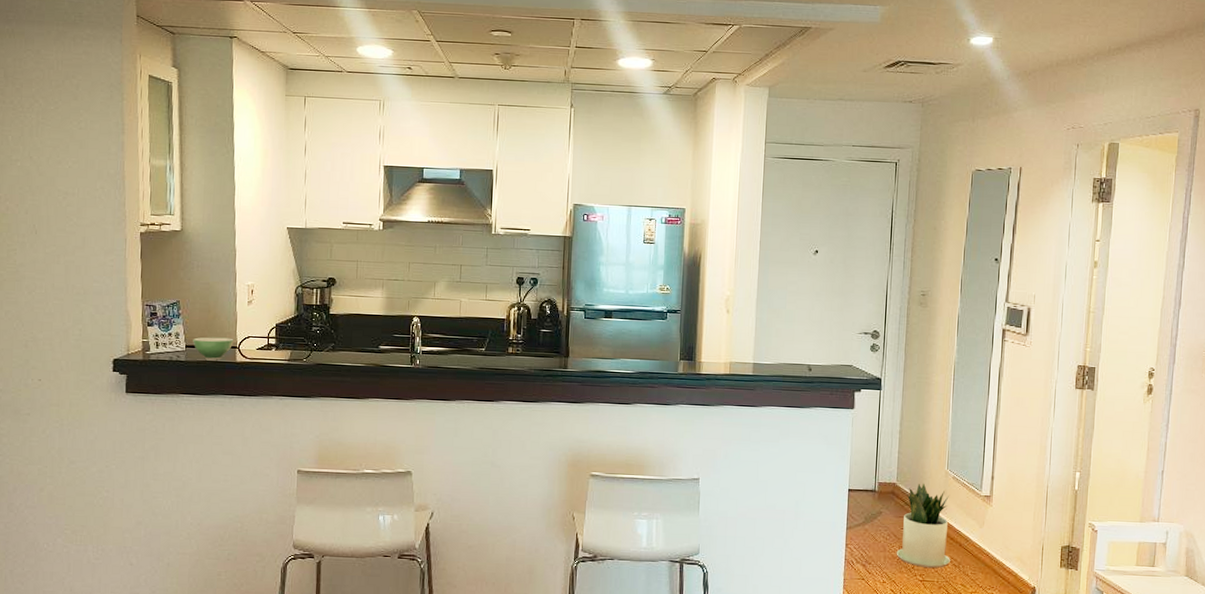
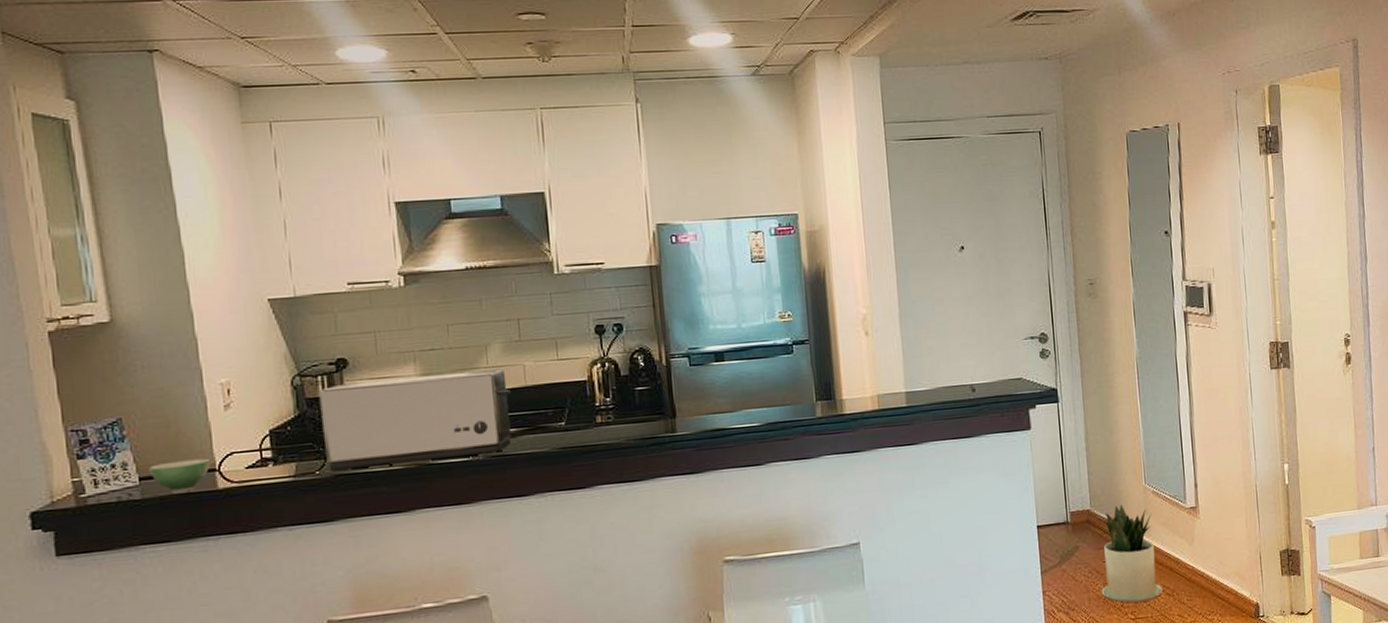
toaster: none [312,297,448,365] -> present [318,369,512,472]

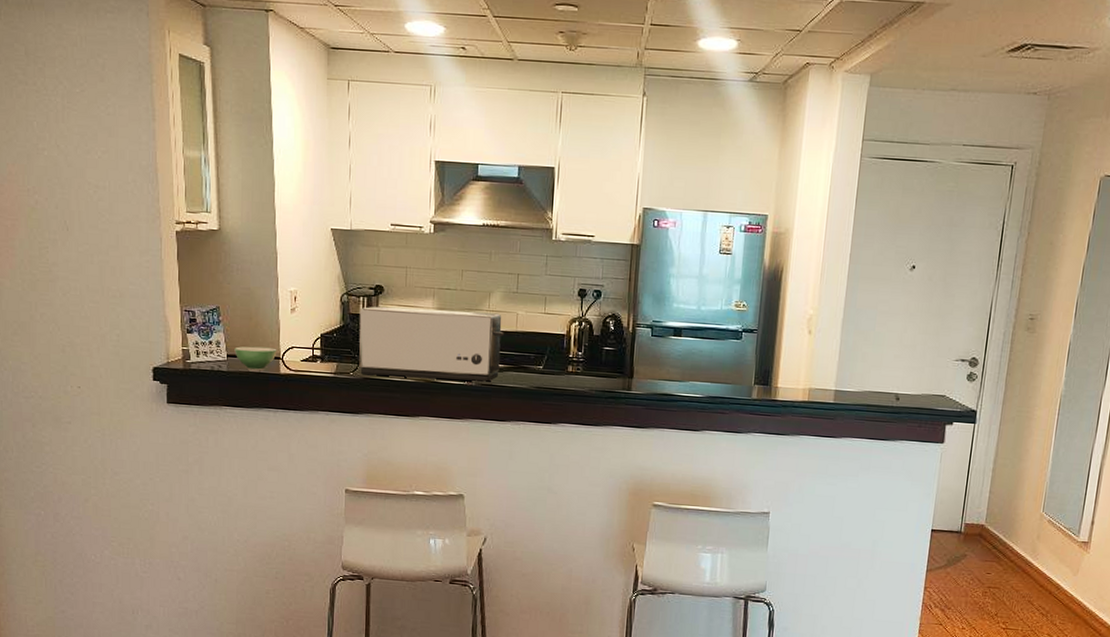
planter: present [1101,504,1163,604] -> none [979,526,1044,616]

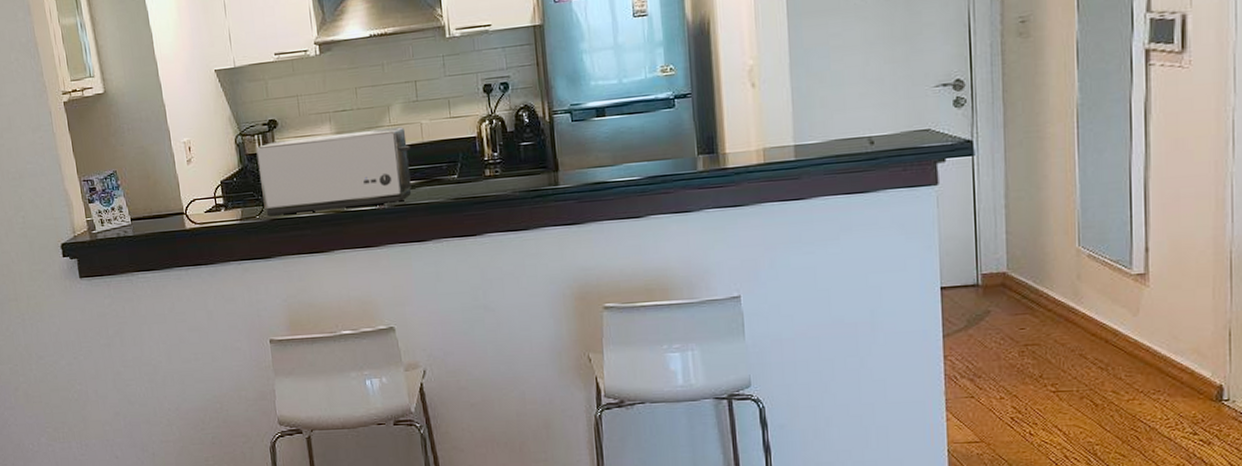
bowl: present [234,346,277,372] -> none [137,203,180,232]

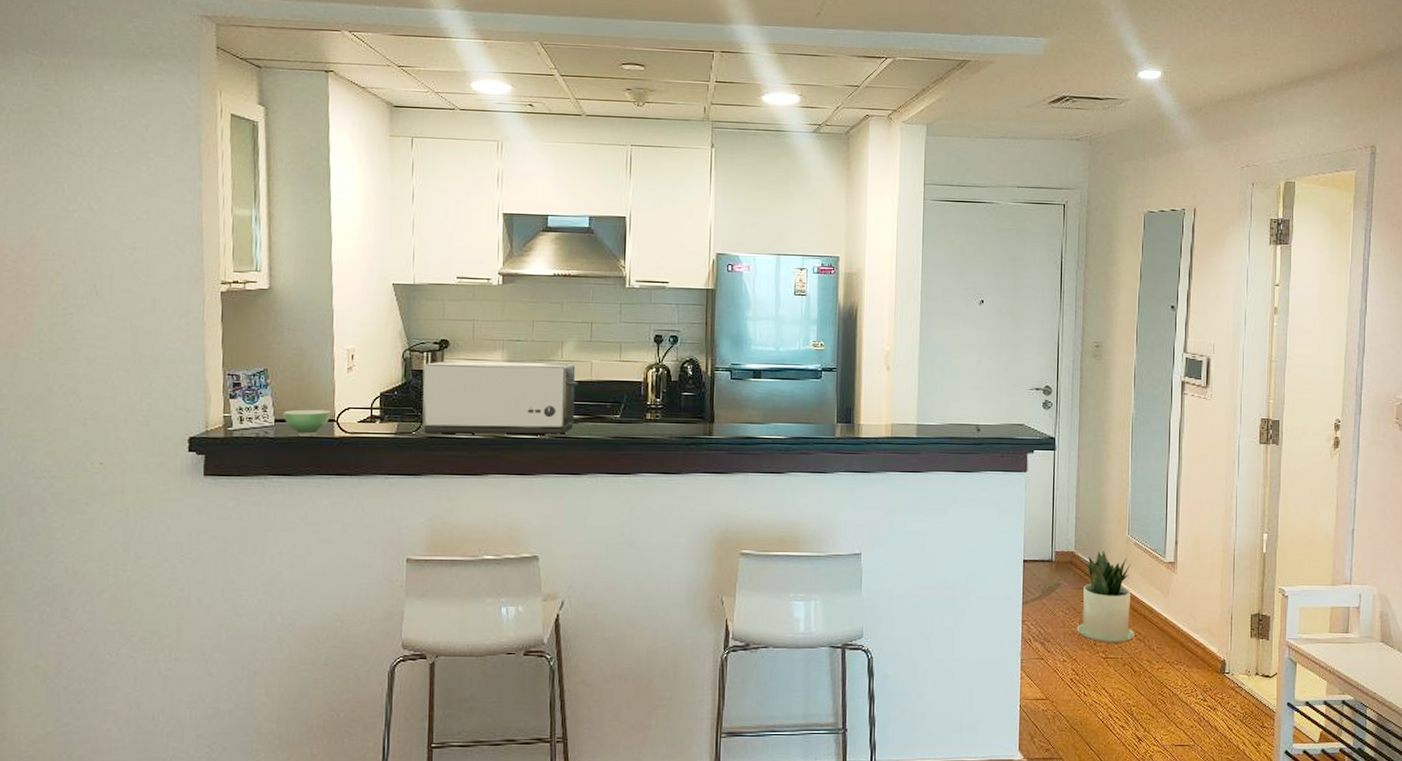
bowl: none [137,203,180,232] -> present [283,409,331,437]
planter: none [1015,267,1094,375] -> present [1076,550,1134,643]

